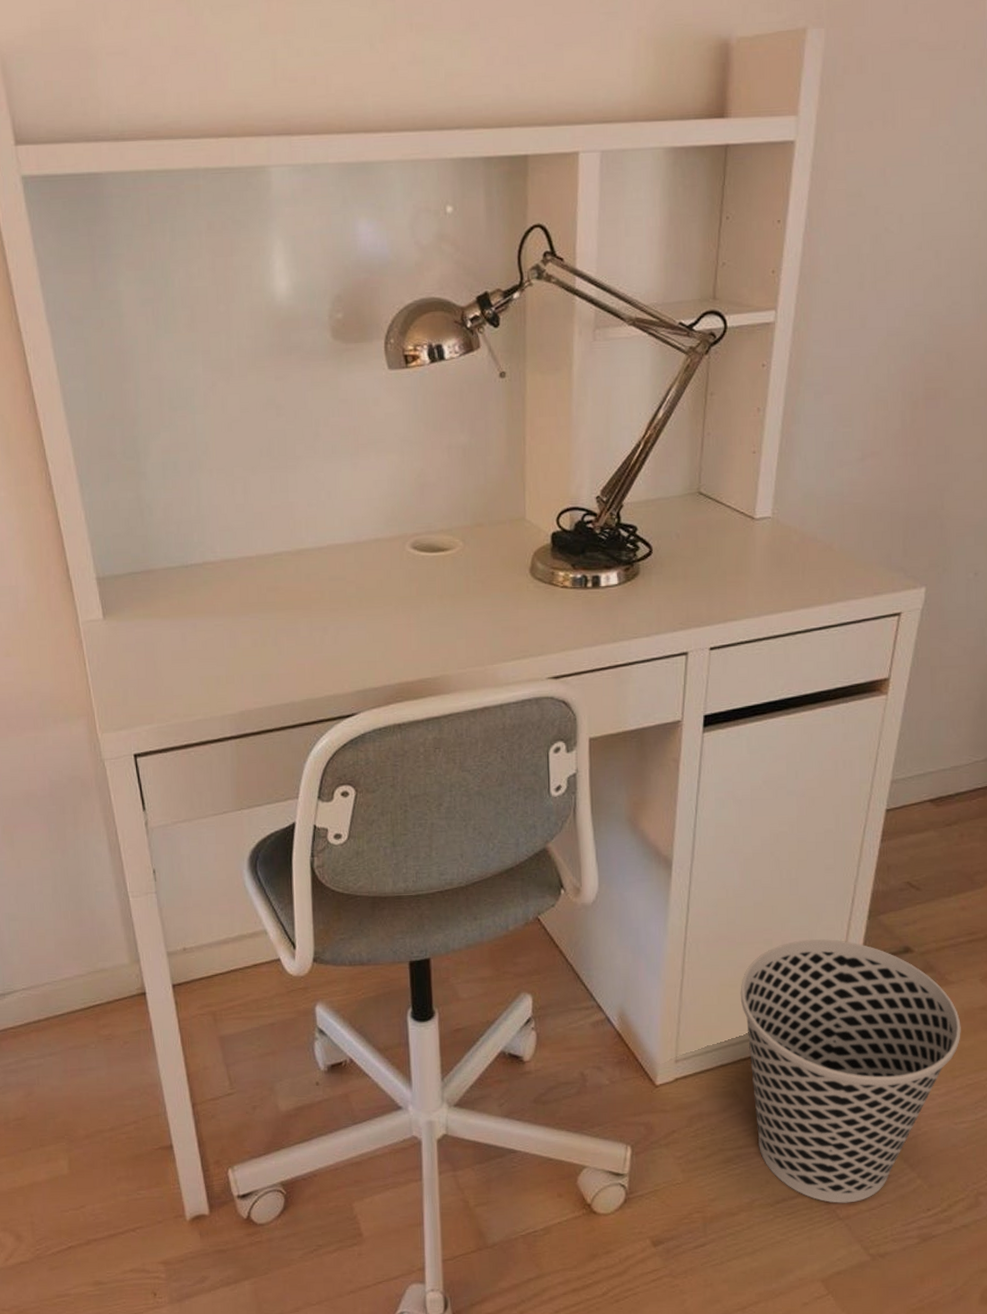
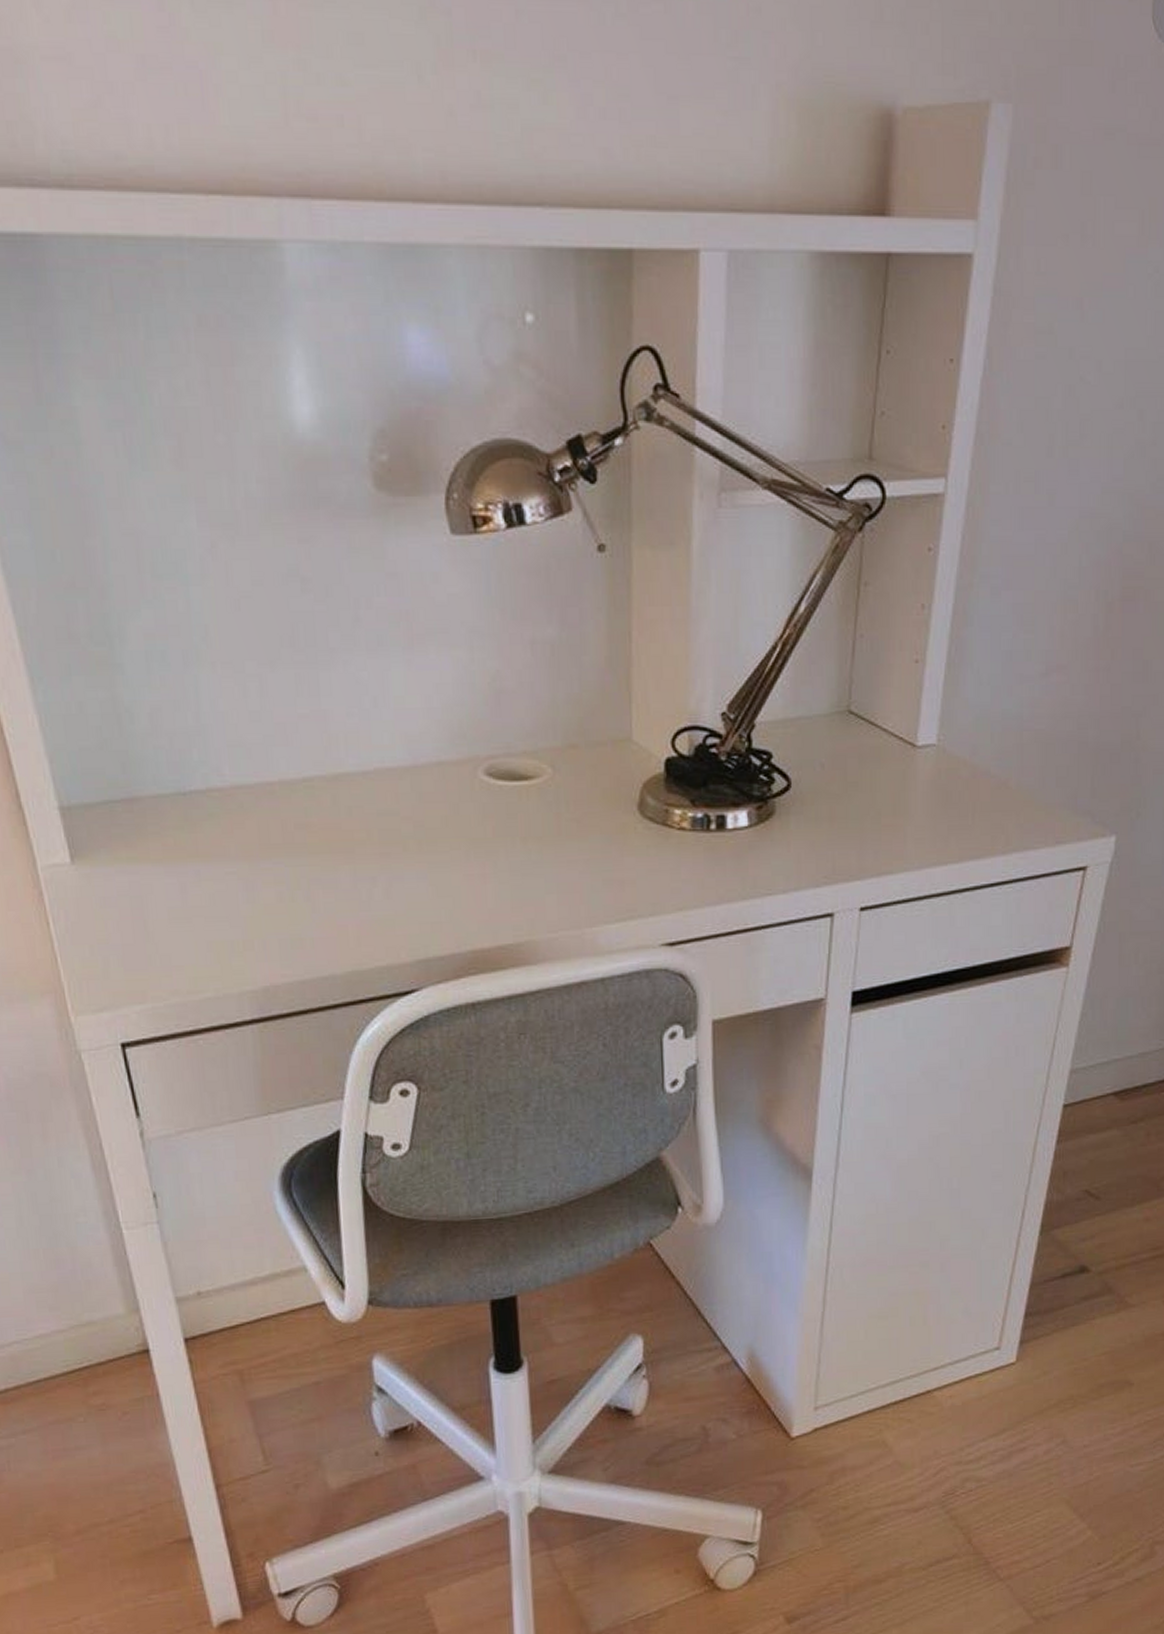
wastebasket: present [740,939,961,1203] -> none [891,1259,1141,1562]

